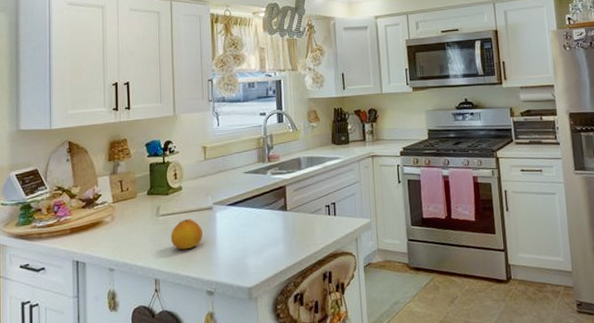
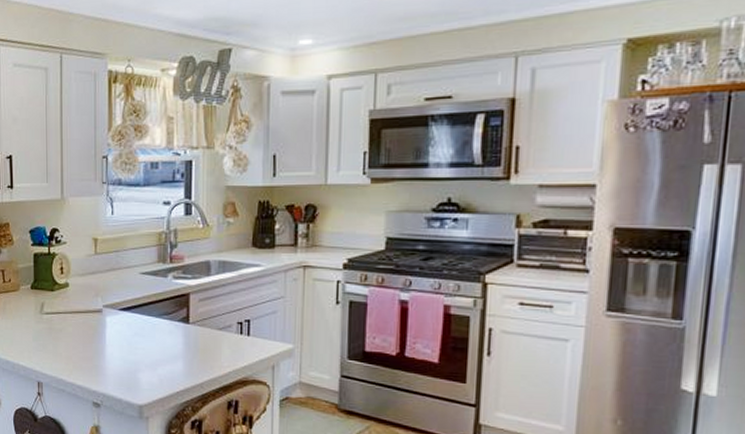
fruit: present [170,219,204,250] -> none [55,320,91,354]

